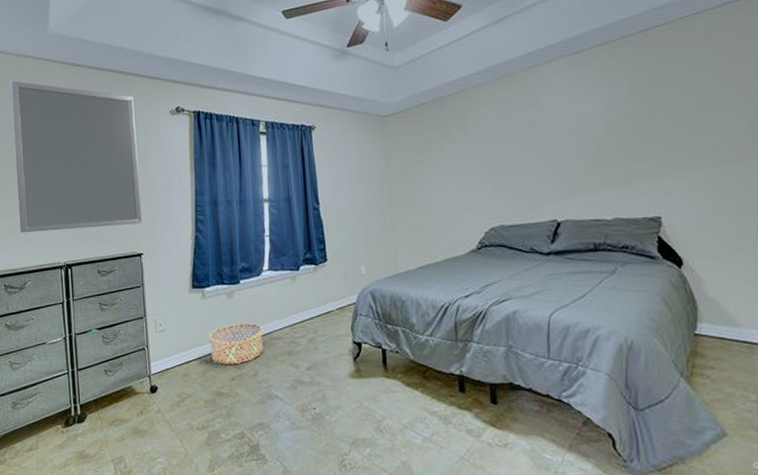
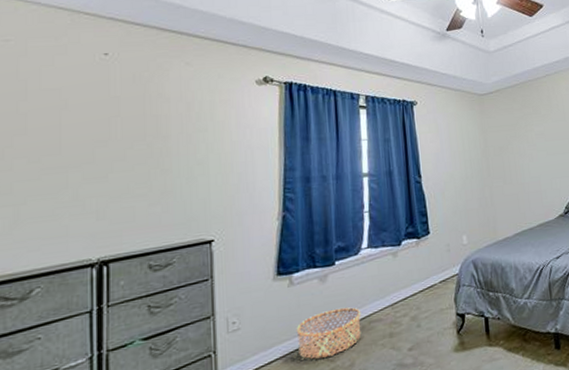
home mirror: present [10,80,142,233] -> none [29,35,215,226]

